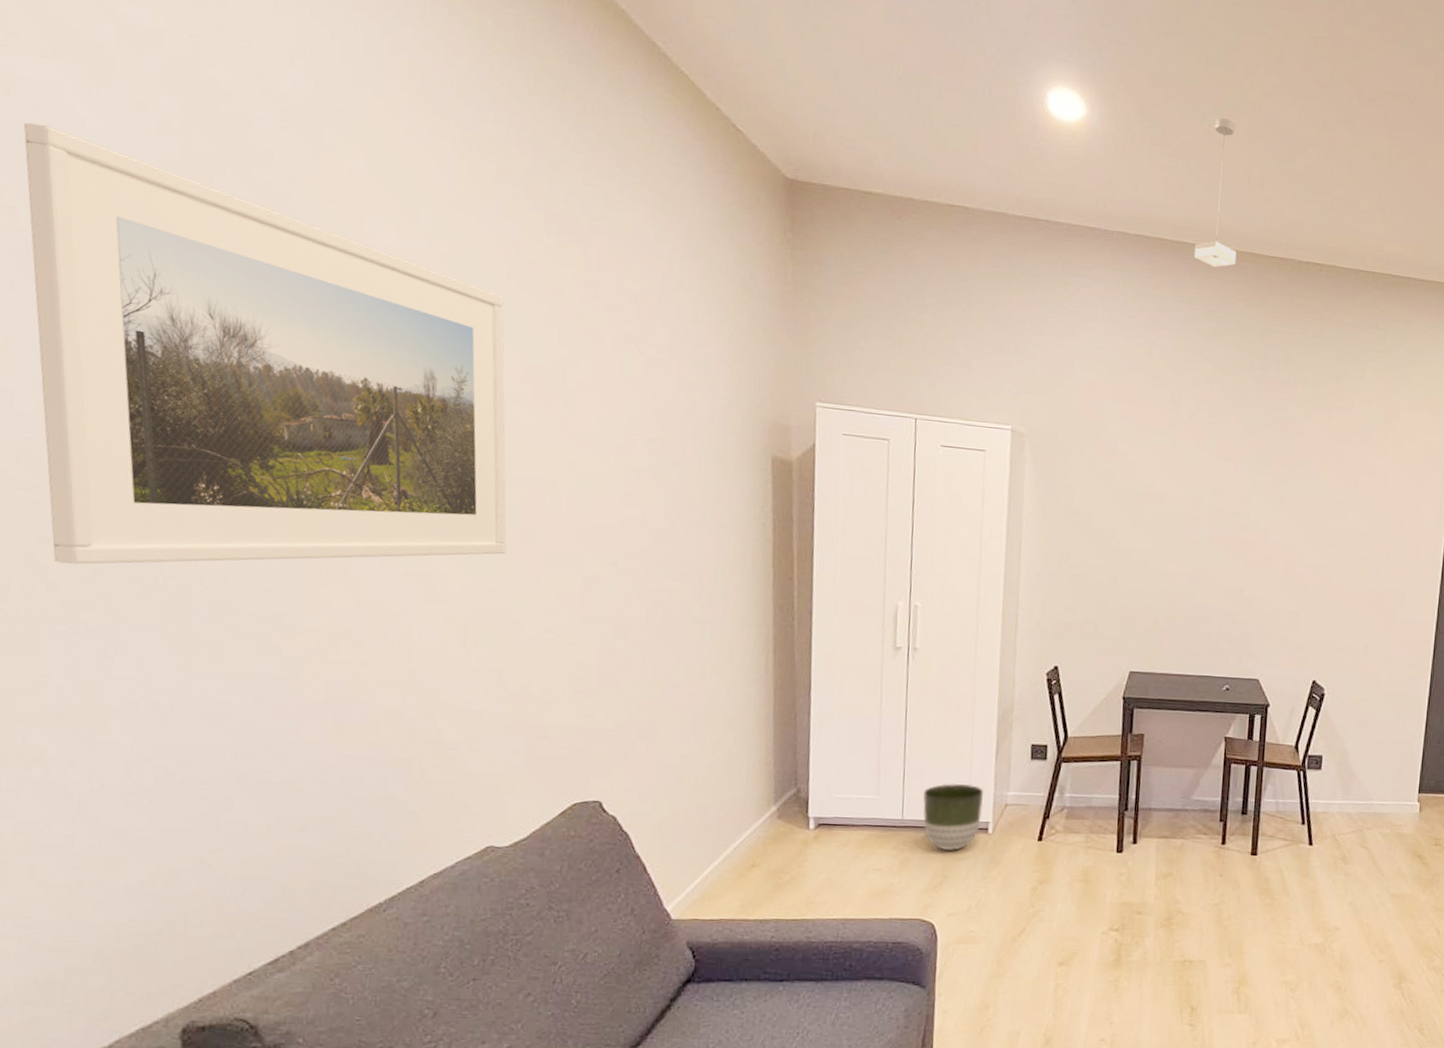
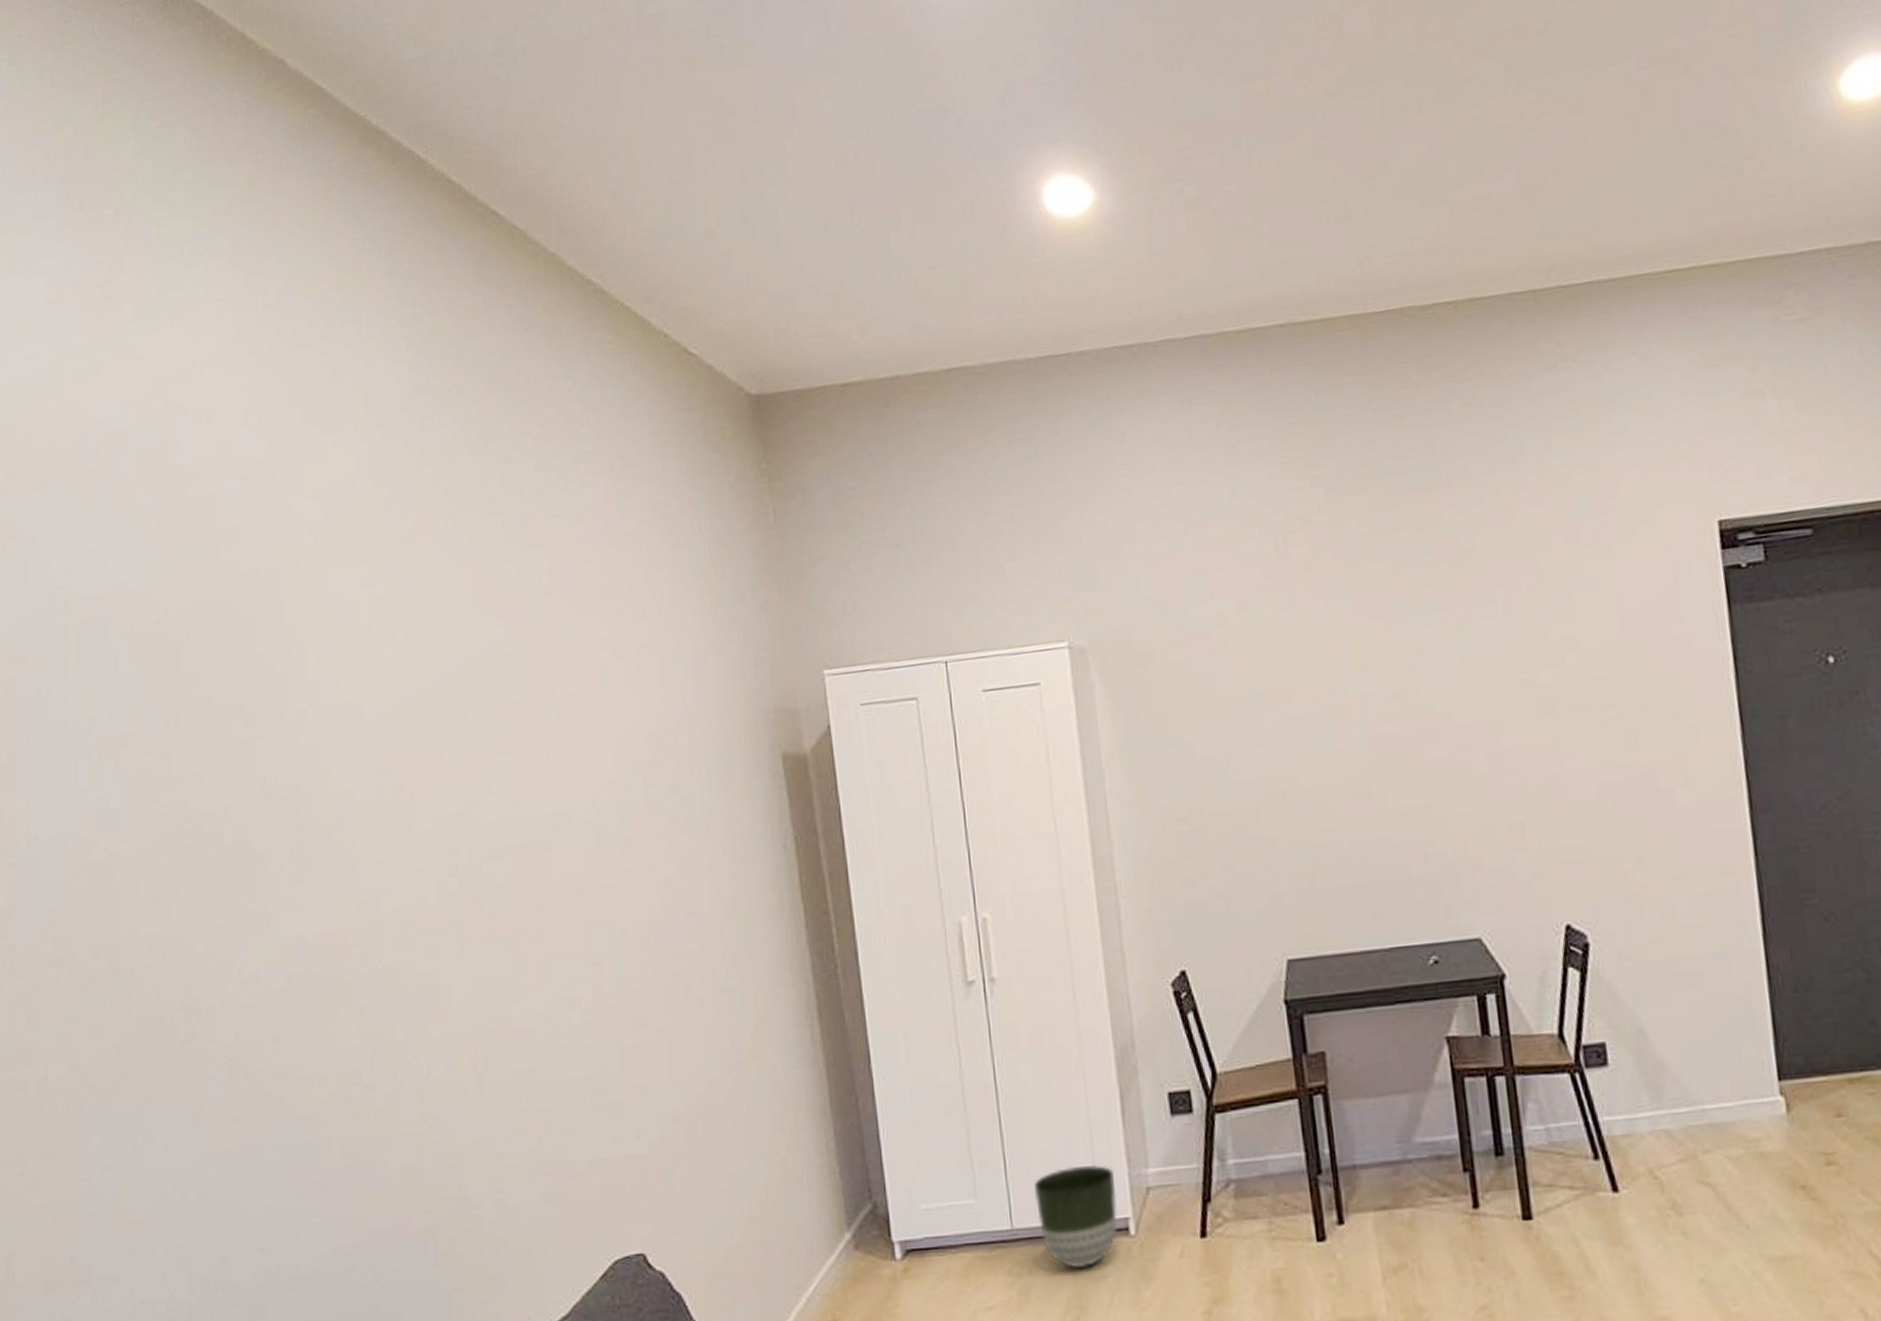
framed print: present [23,122,507,565] -> none [26,560,506,1045]
pendant lamp: present [1194,118,1237,268] -> none [1265,143,1331,351]

